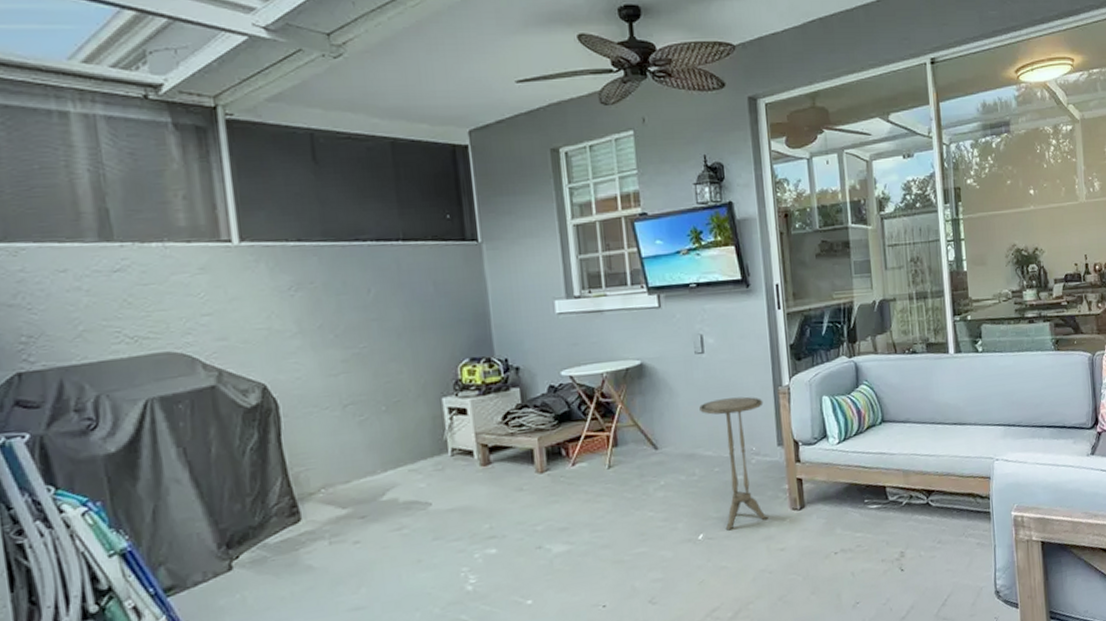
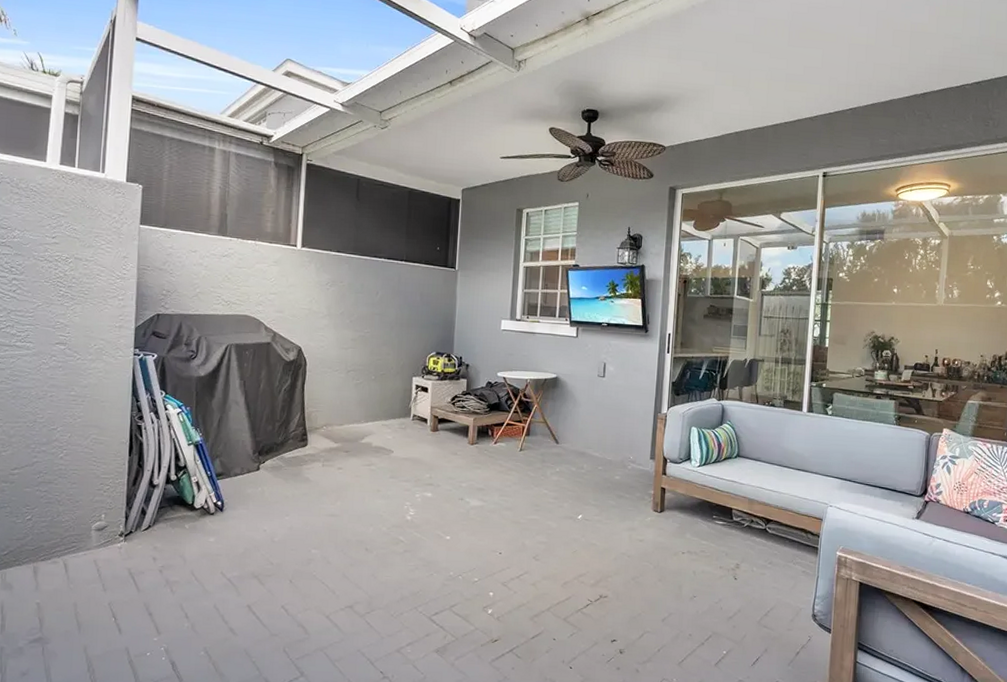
side table: present [699,396,768,531] -> none [594,414,644,517]

